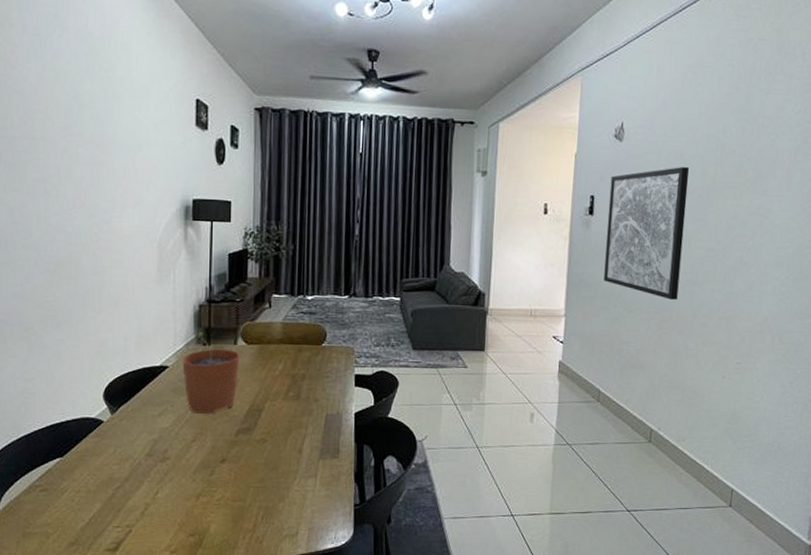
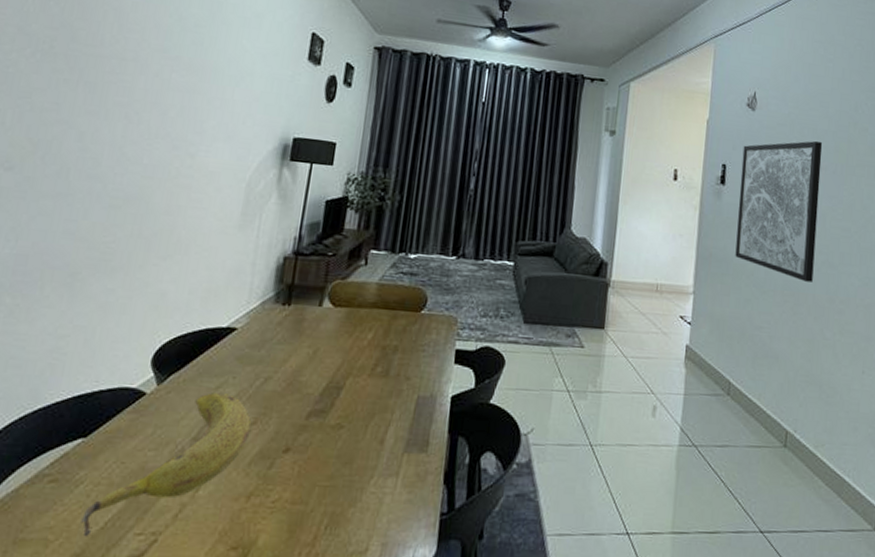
fruit: none [71,419,191,530] -> present [81,393,251,537]
plant pot: present [182,332,240,414] -> none [253,289,325,390]

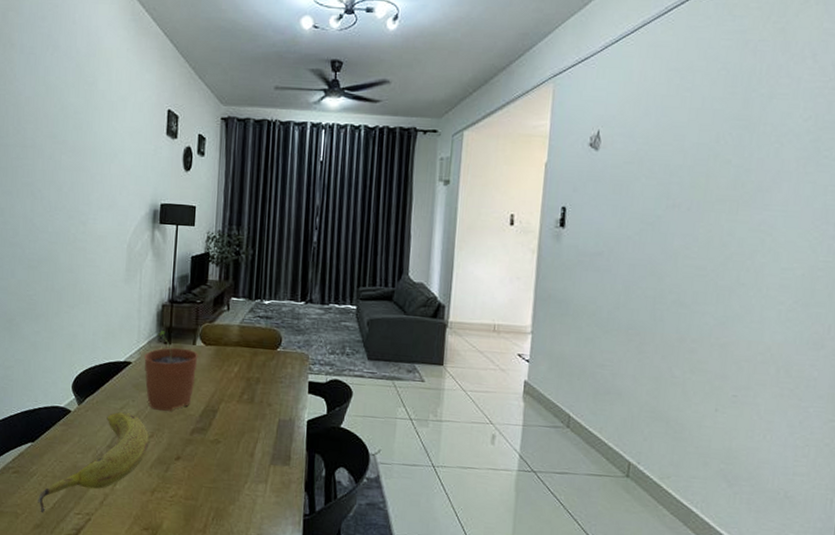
plant pot: none [253,289,325,390] -> present [144,331,198,411]
wall art: present [735,140,823,282] -> none [575,177,676,322]

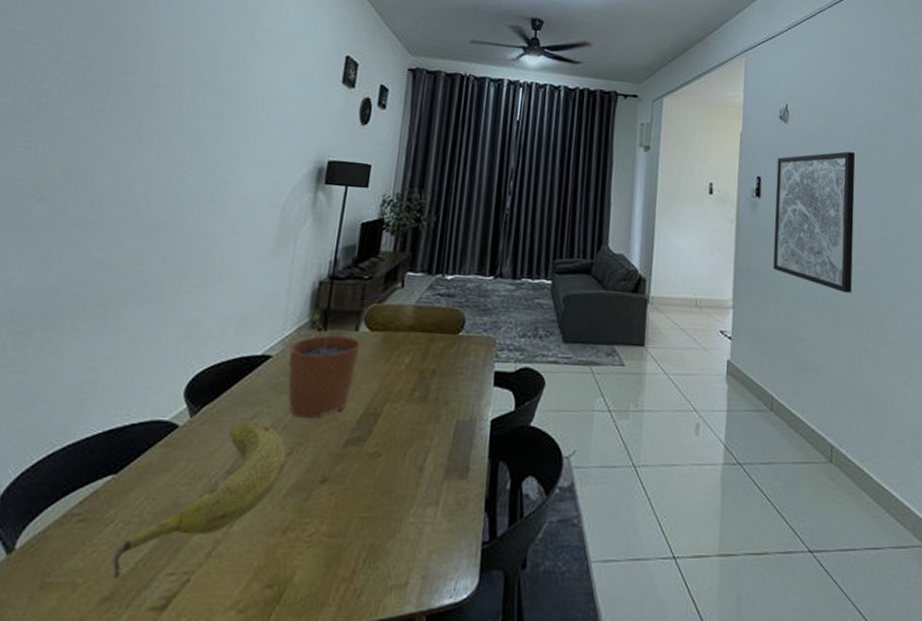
wall art: none [575,177,676,322] -> present [773,151,856,293]

